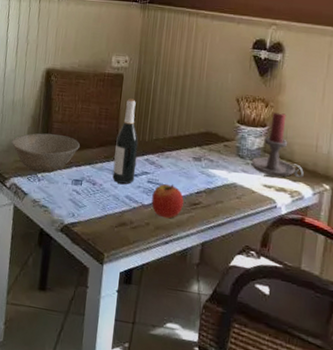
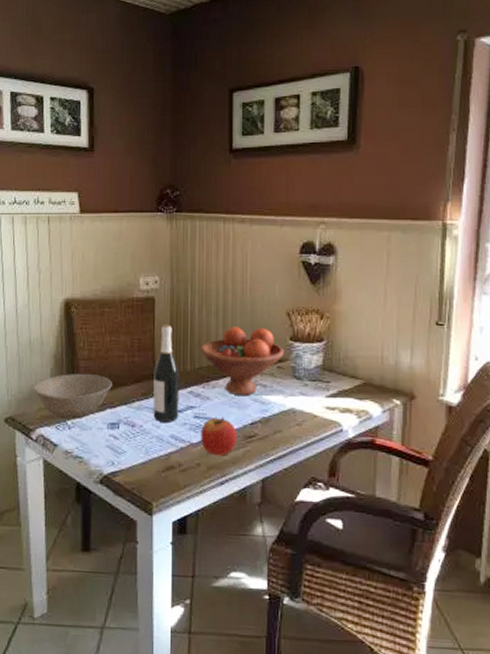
fruit bowl: none [158,106,231,168] -> present [200,327,284,395]
candle holder: present [251,112,304,178] -> none [309,324,370,396]

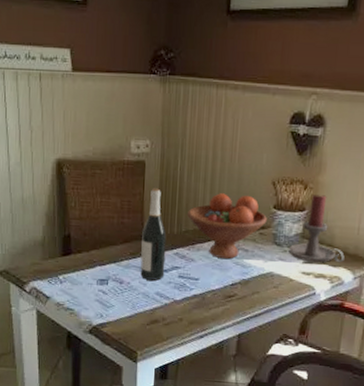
bowl: present [32,373,112,419] -> none [25,231,102,275]
apple: present [201,417,237,456] -> none [184,277,218,313]
candle holder: none [309,324,370,396] -> present [288,194,345,263]

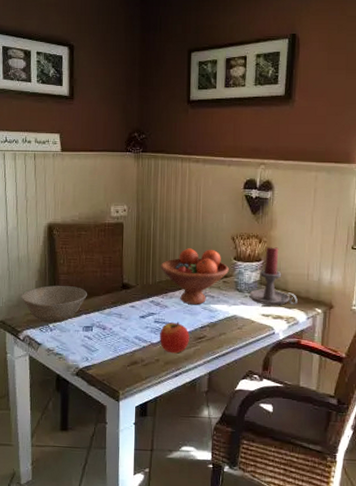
bowl: none [25,231,102,275] -> present [20,285,87,323]
wine bottle: present [140,188,167,281] -> none [121,245,143,326]
apple: none [184,277,218,313] -> present [160,322,189,354]

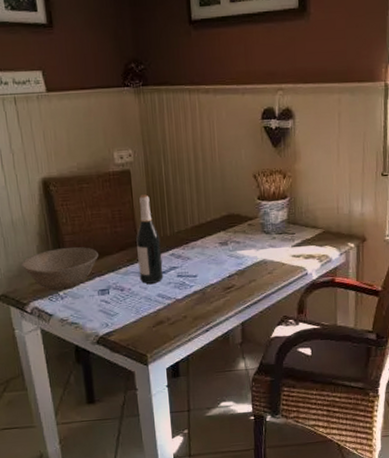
wine bottle: none [121,245,143,326] -> present [136,194,164,284]
apple: present [160,322,189,354] -> none [184,273,217,308]
fruit bowl: present [161,248,229,304] -> none [178,190,253,253]
candle holder: present [249,247,298,306] -> none [277,181,329,245]

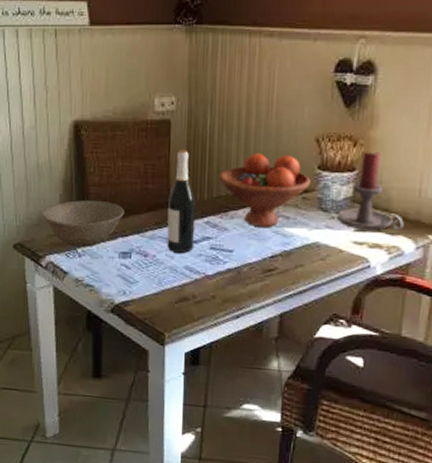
fruit bowl: none [178,190,253,253] -> present [219,153,311,227]
candle holder: none [277,181,329,245] -> present [337,152,404,231]

